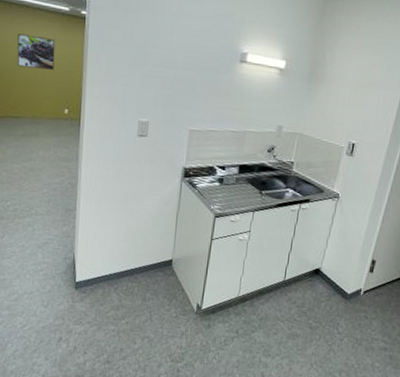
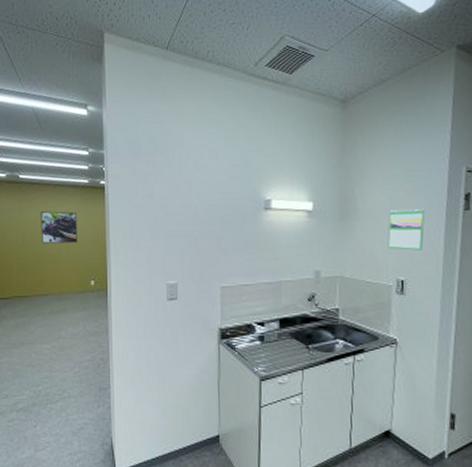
calendar: none [346,78,386,119] -> present [387,208,425,251]

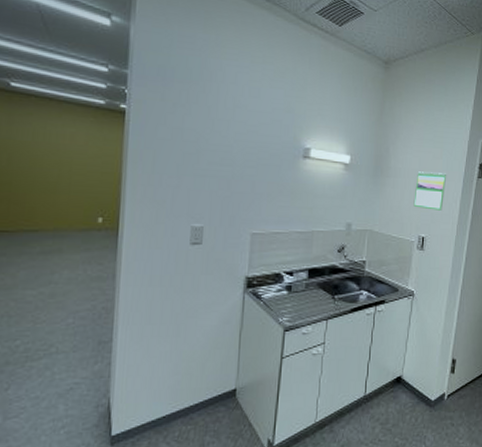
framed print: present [41,211,78,244] -> none [35,130,87,172]

